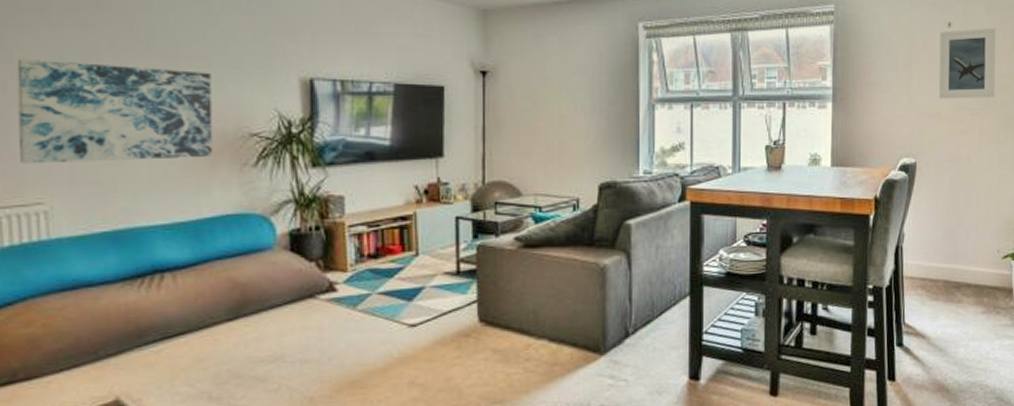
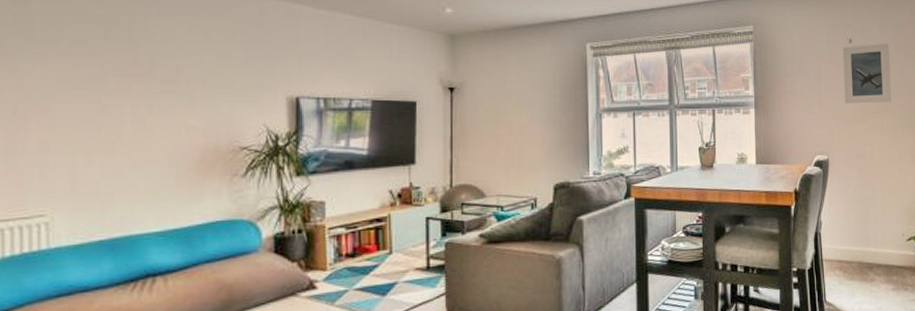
wall art: present [16,58,213,164] -> none [26,84,206,180]

